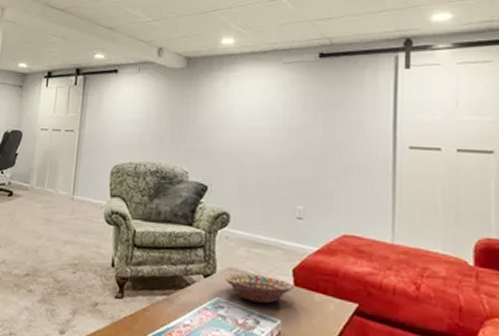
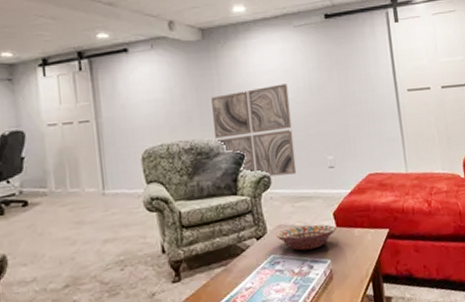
wall art: none [180,121,265,217] -> present [211,84,297,177]

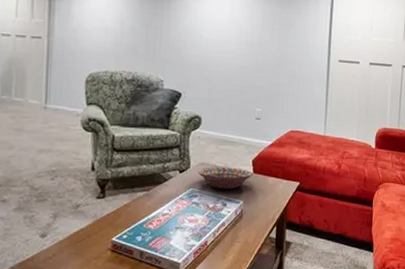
wall art: present [211,84,297,177] -> none [155,34,231,119]

